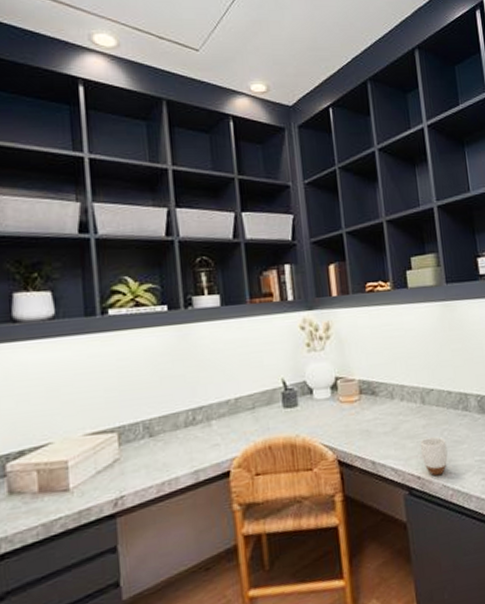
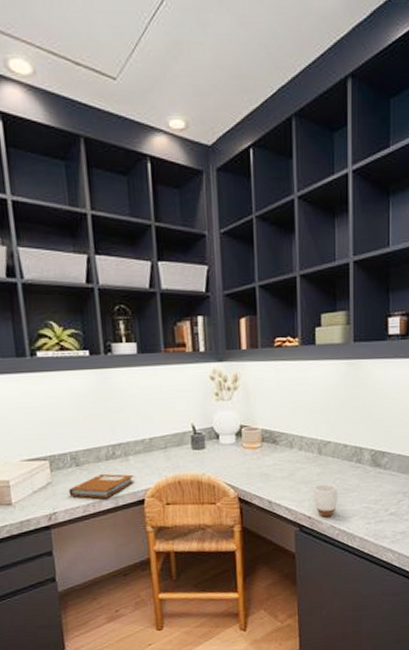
notebook: none [139,442,218,475] -> present [68,473,134,498]

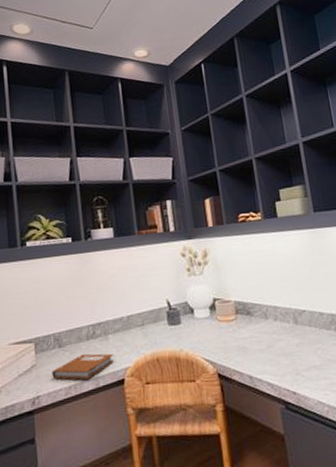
mug: present [313,484,338,518] -> none [294,355,322,393]

